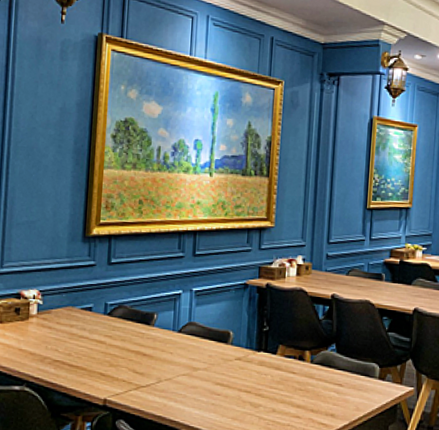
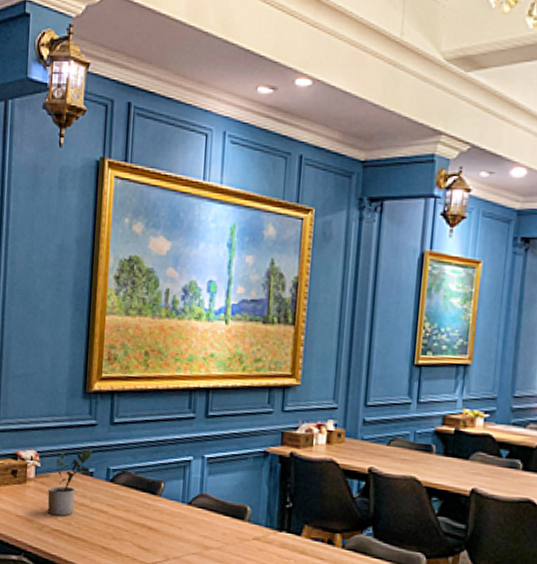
potted plant: none [48,286,92,348] -> present [47,448,93,516]

